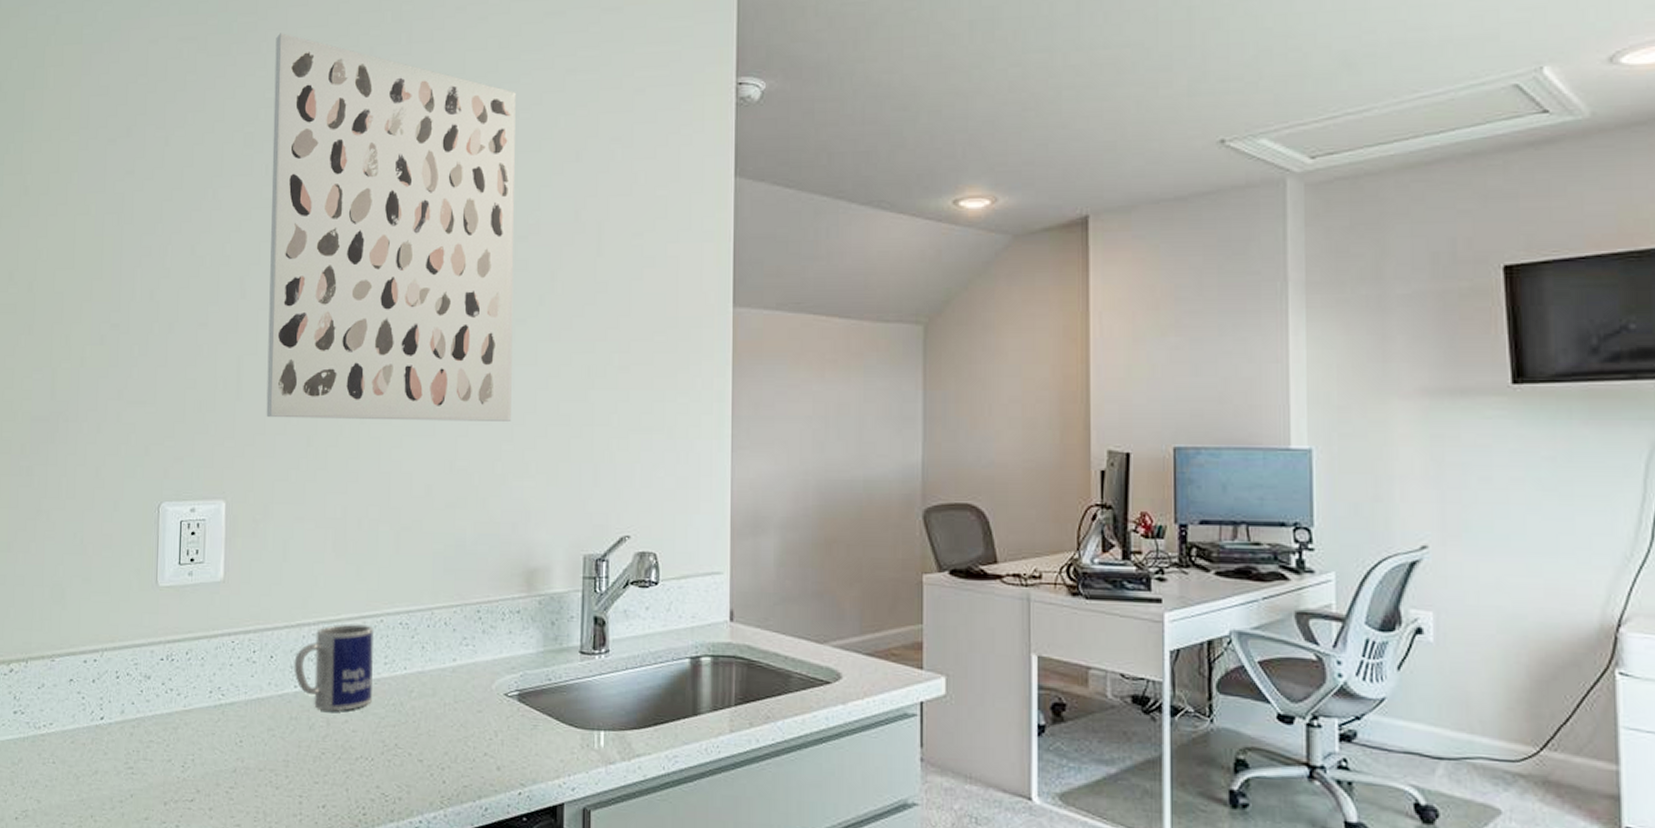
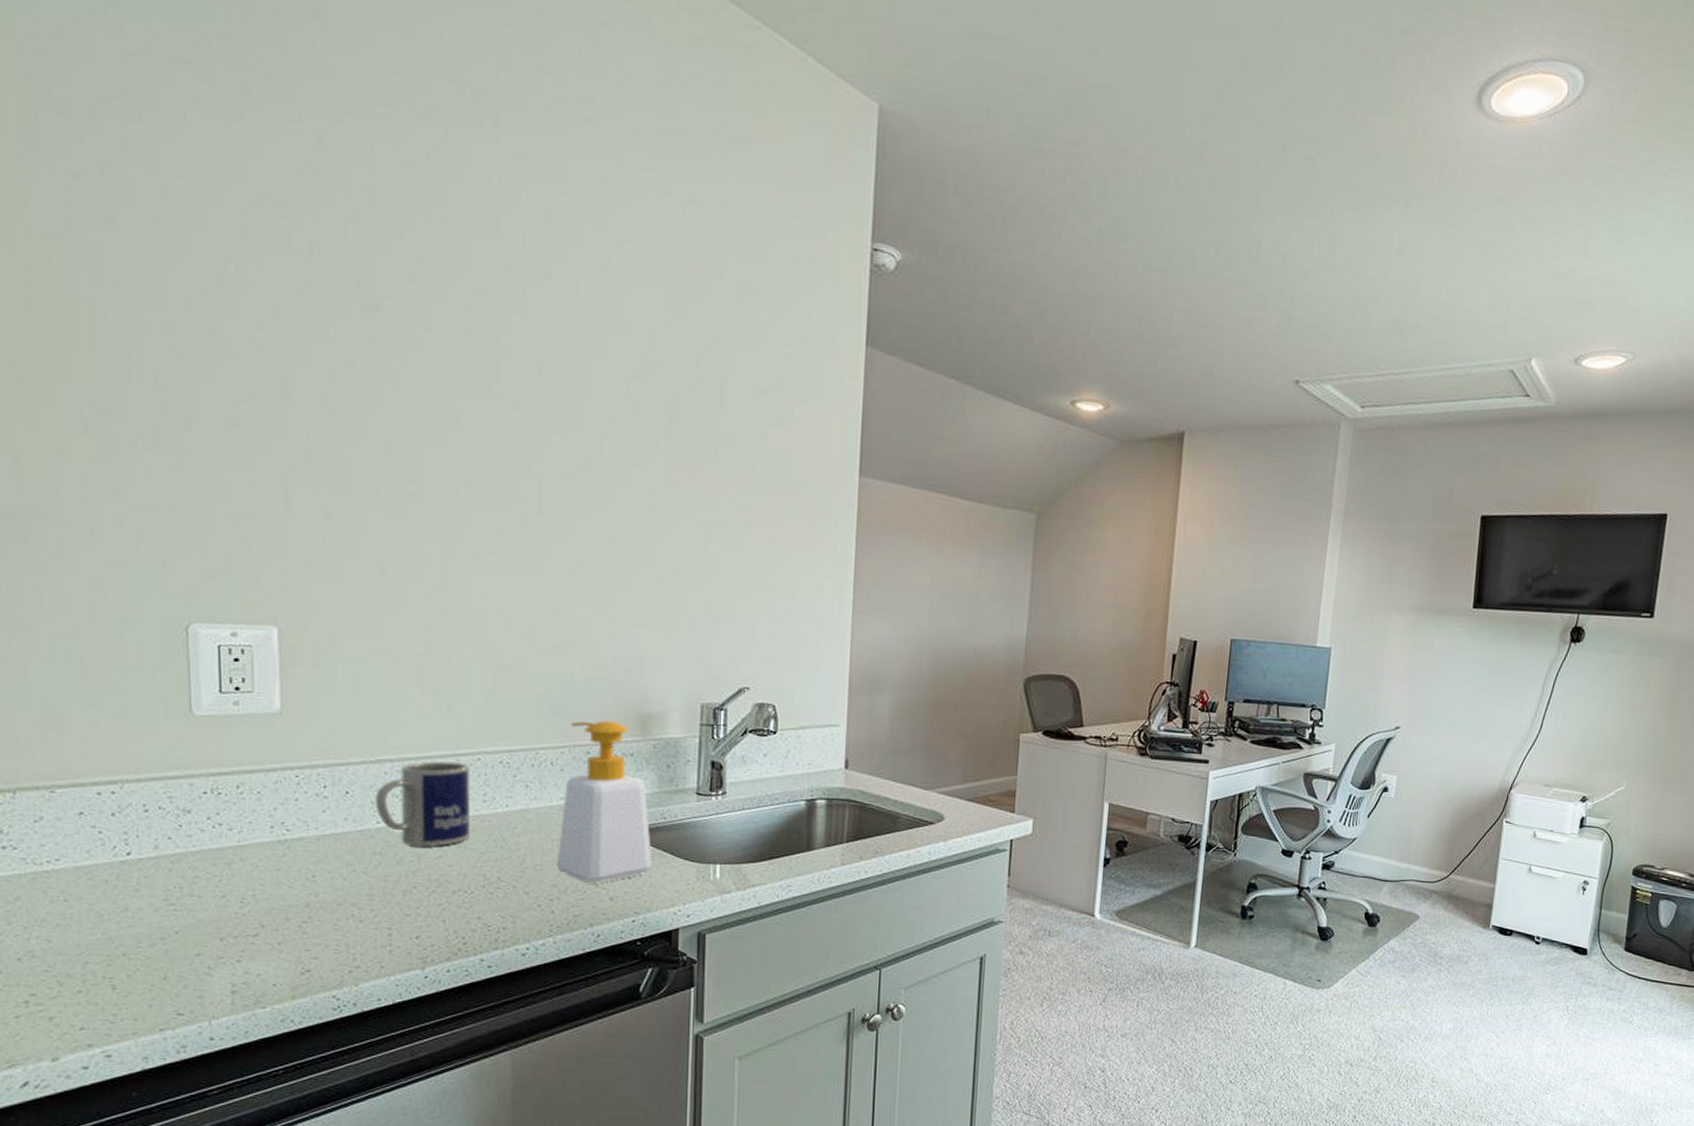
wall art: present [266,33,516,421] -> none [314,81,628,568]
soap bottle: none [448,577,538,752] -> present [556,721,653,884]

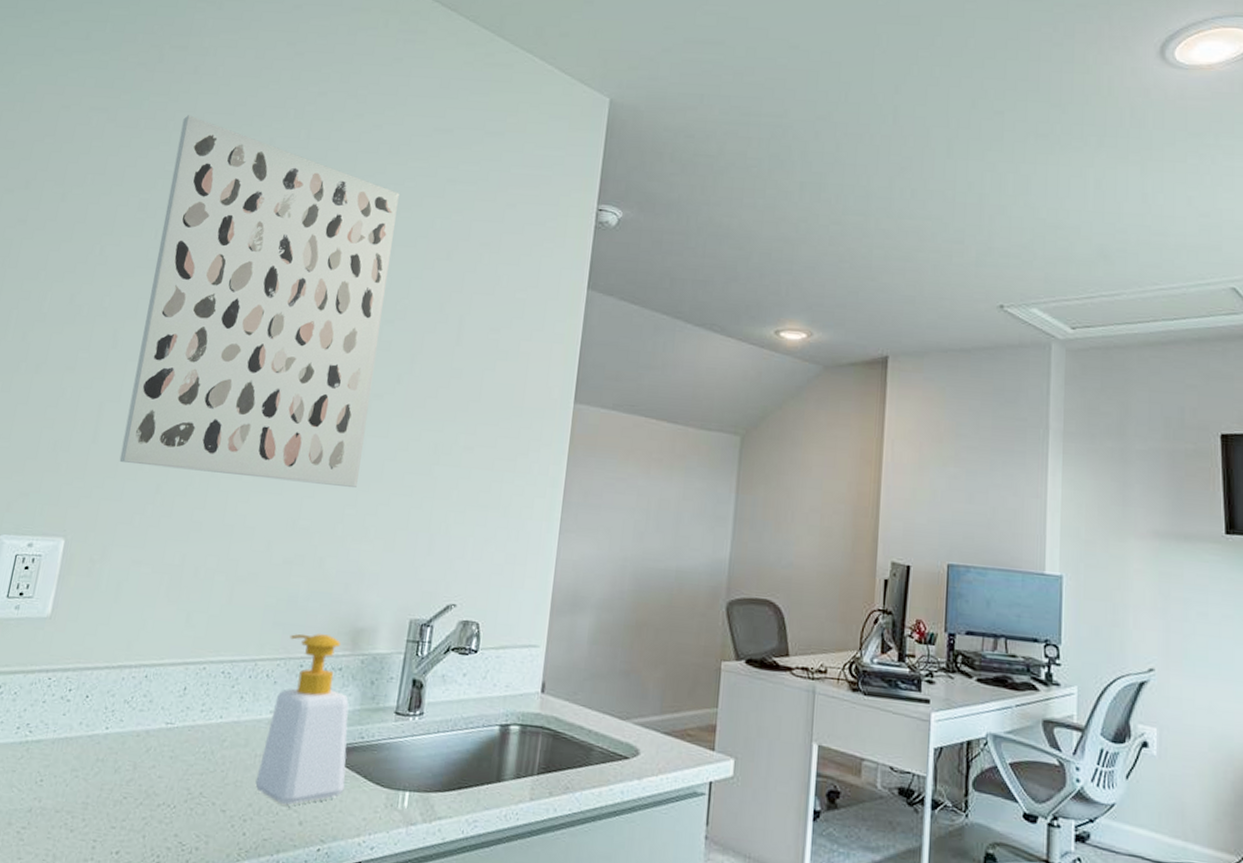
wall art: none [314,81,628,568] -> present [119,115,399,487]
mug: present [375,761,471,847] -> none [107,669,195,756]

